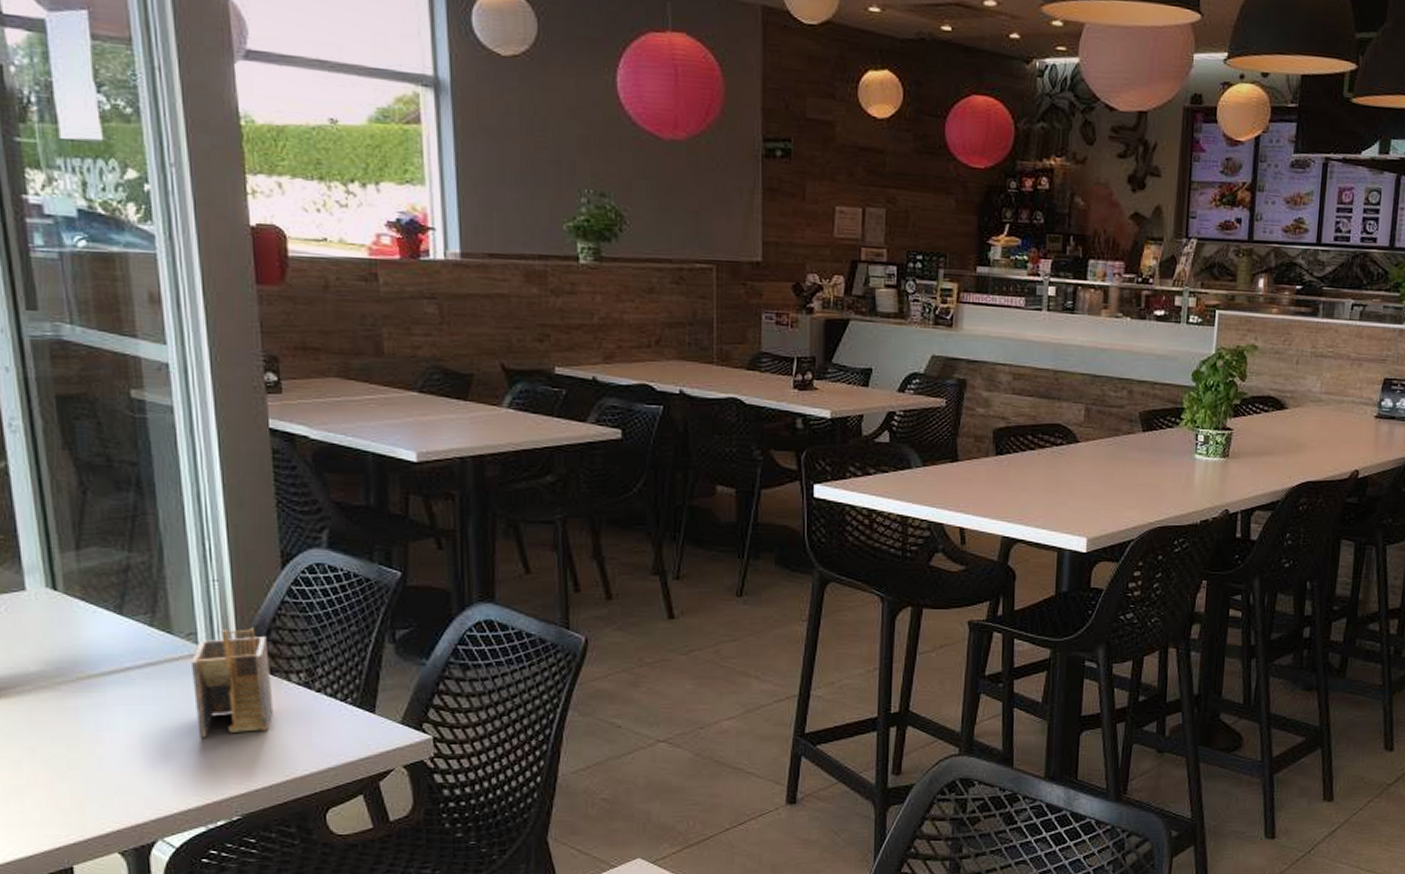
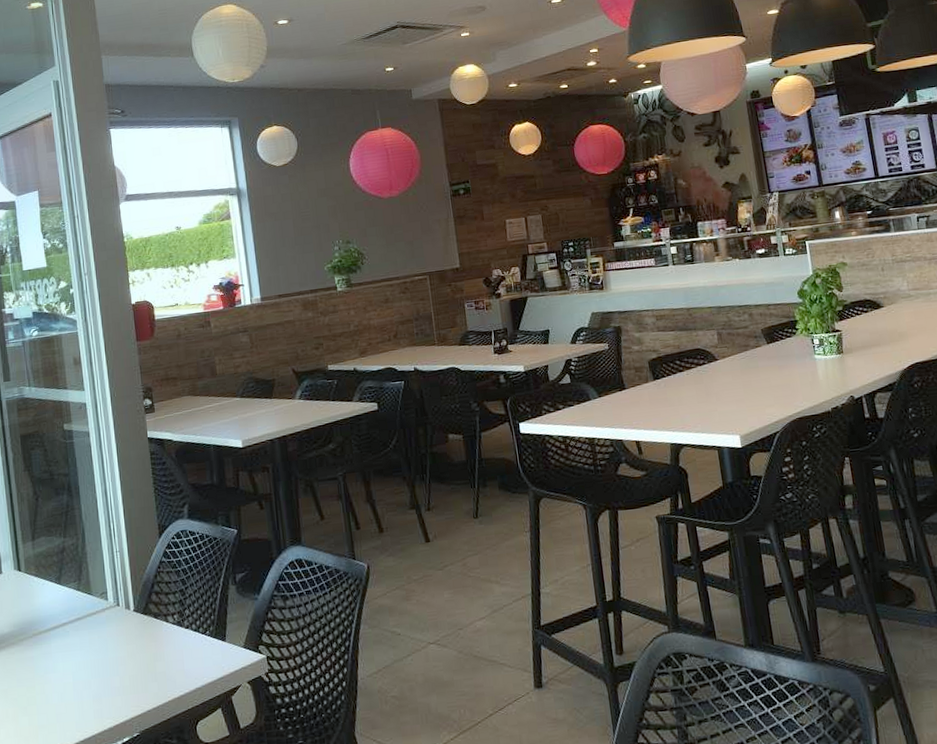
napkin holder: present [192,627,274,739] -> none [104,583,158,673]

